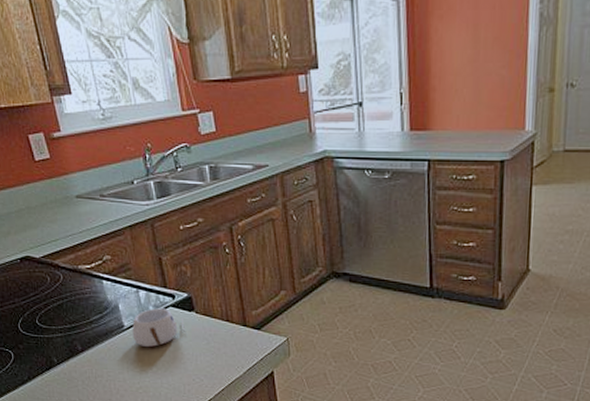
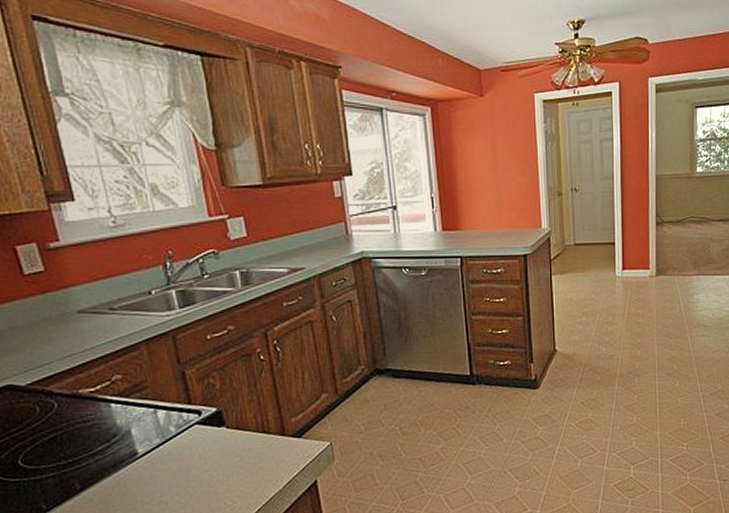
mug: present [132,308,185,347] -> none [148,427,214,474]

